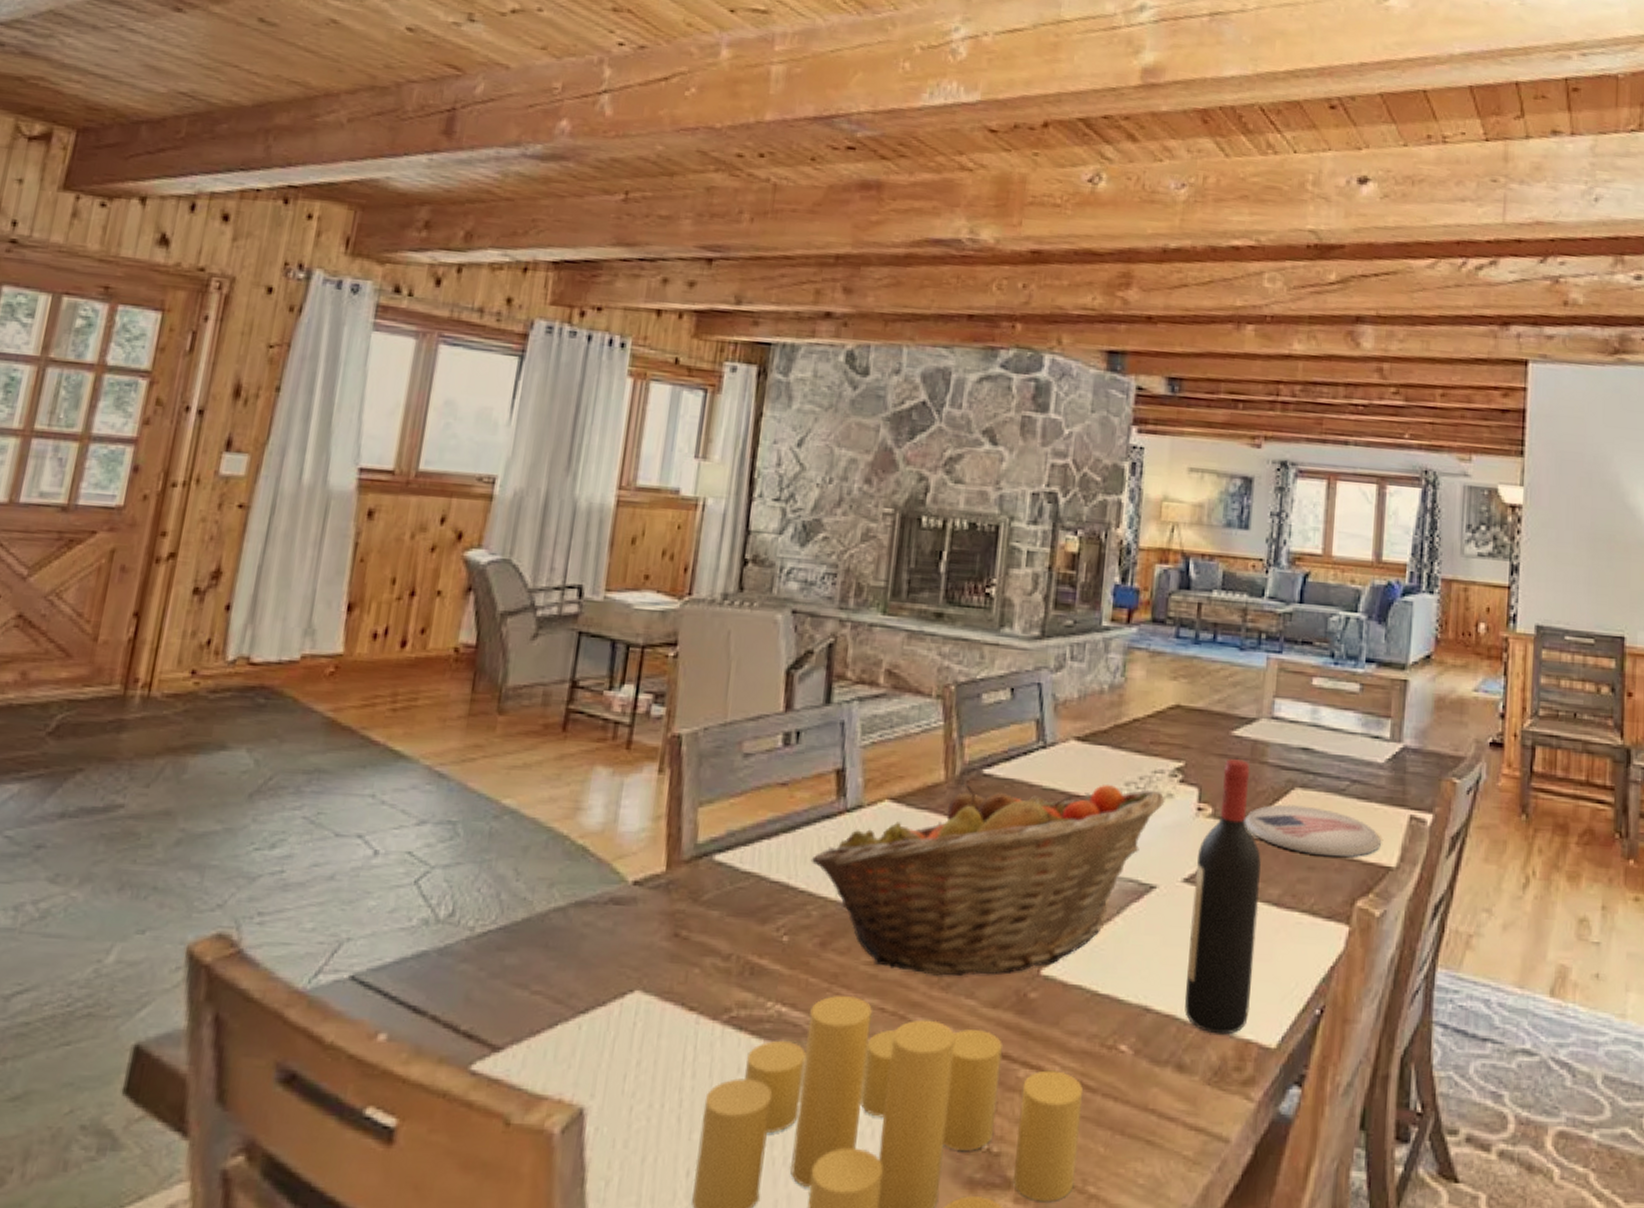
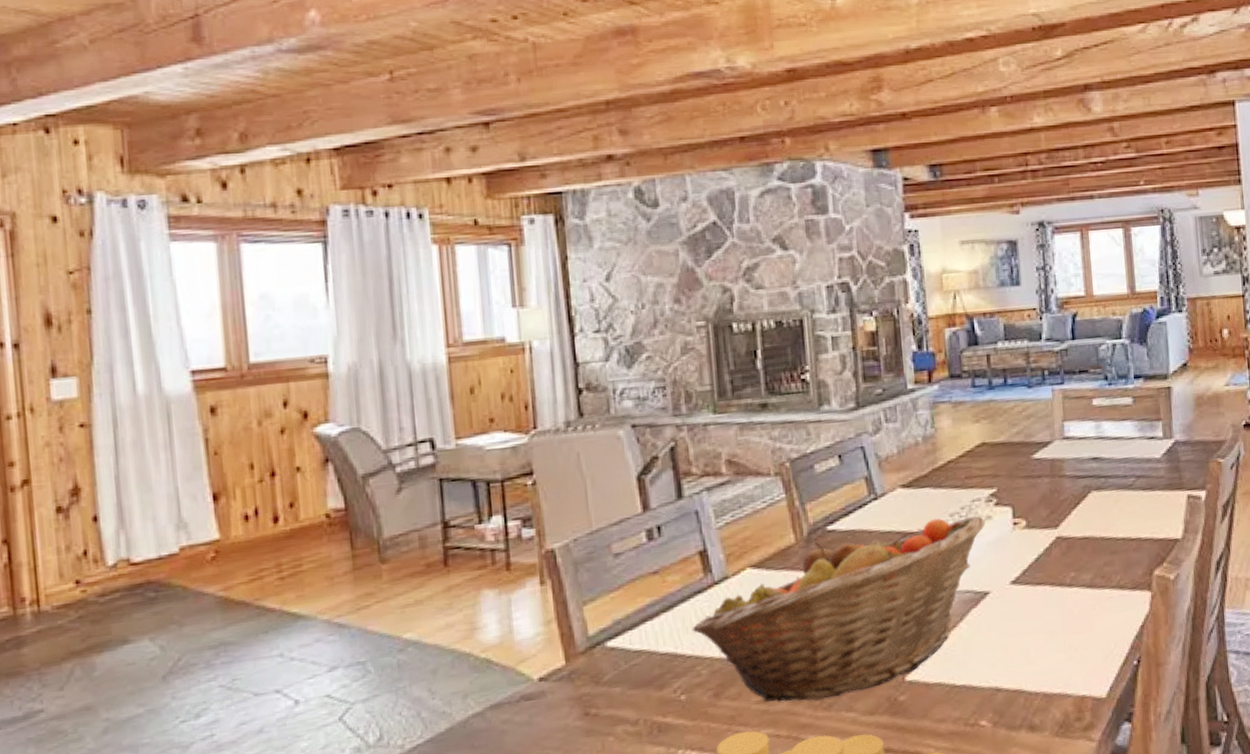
wine bottle: present [1185,759,1261,1035] -> none [1019,477,1081,697]
plate: present [1244,804,1382,858] -> none [1053,503,1168,542]

